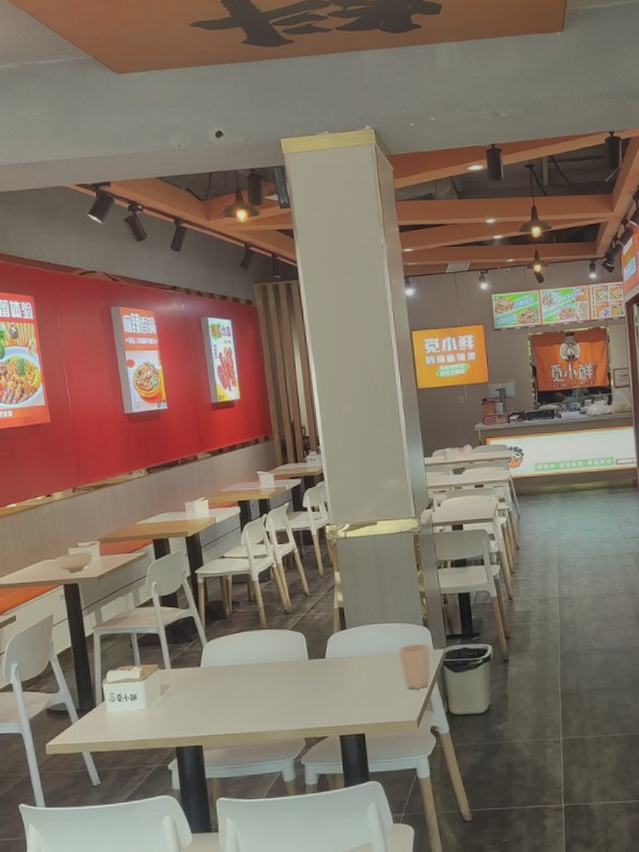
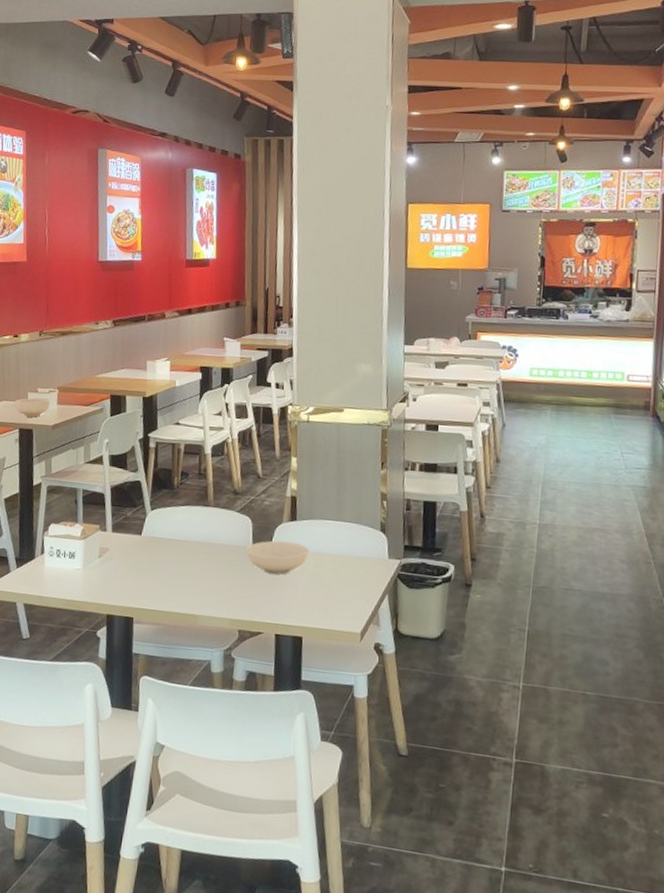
bowl: none [303,649,362,681] -> present [246,540,309,575]
cup: present [399,644,430,690] -> none [349,548,385,600]

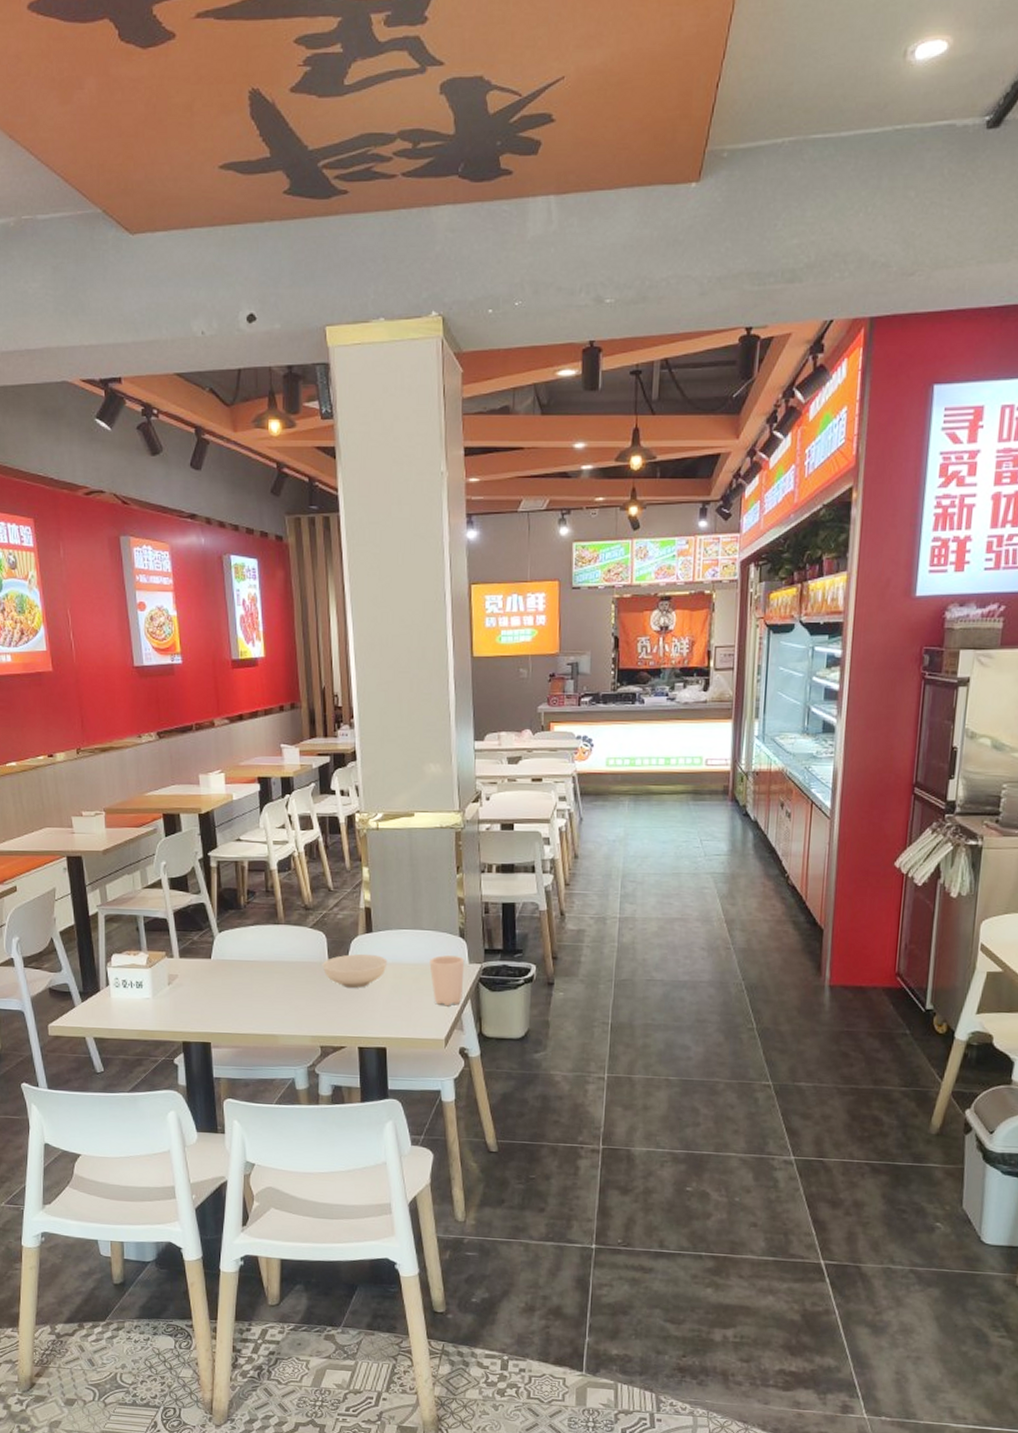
bowl: present [14,397,50,418] -> none [58,822,97,843]
cup: none [349,548,385,600] -> present [429,955,465,1007]

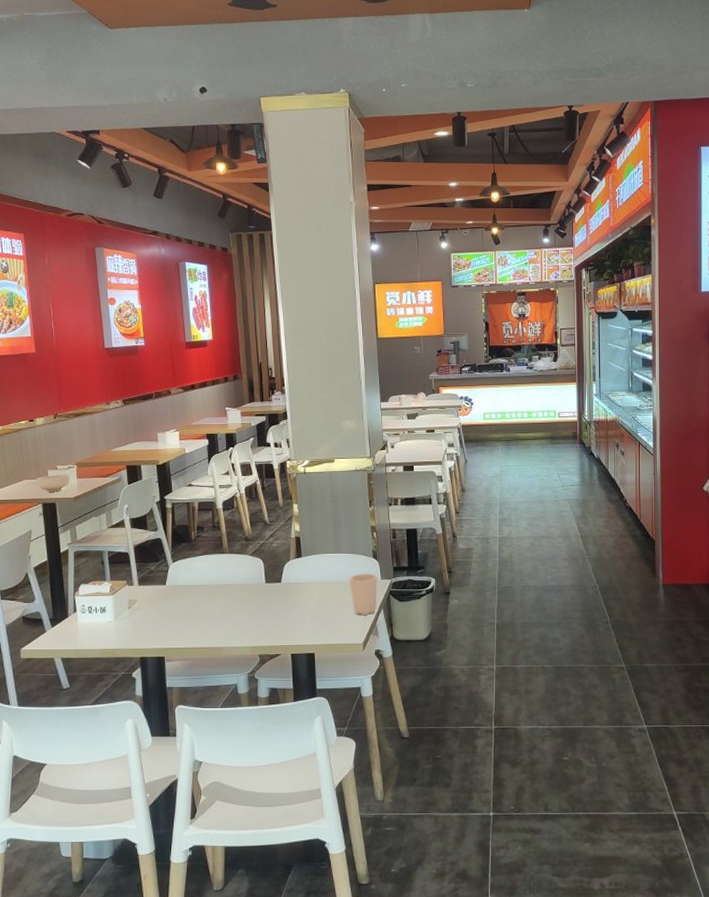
bowl: none [58,822,97,843] -> present [36,474,70,492]
bowl: present [322,953,388,988] -> none [260,575,315,604]

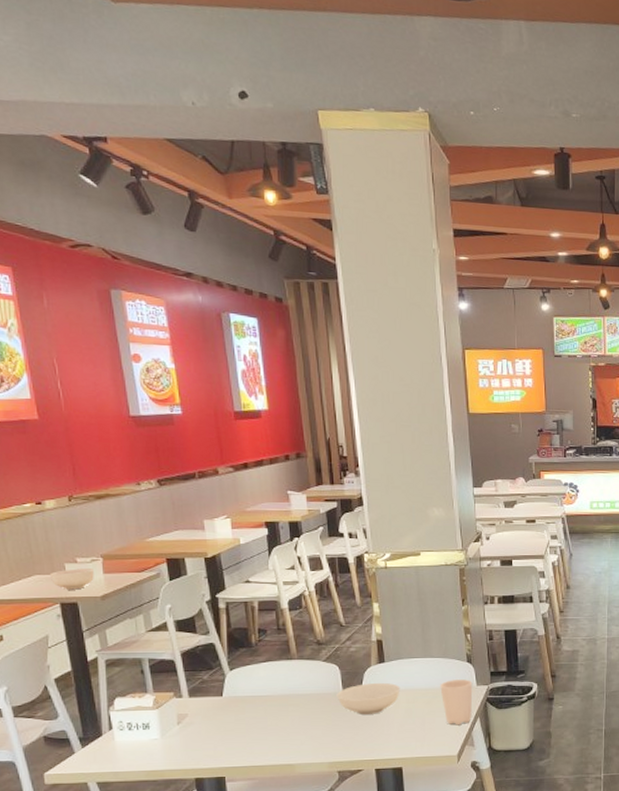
bowl: none [260,575,315,604] -> present [336,682,400,715]

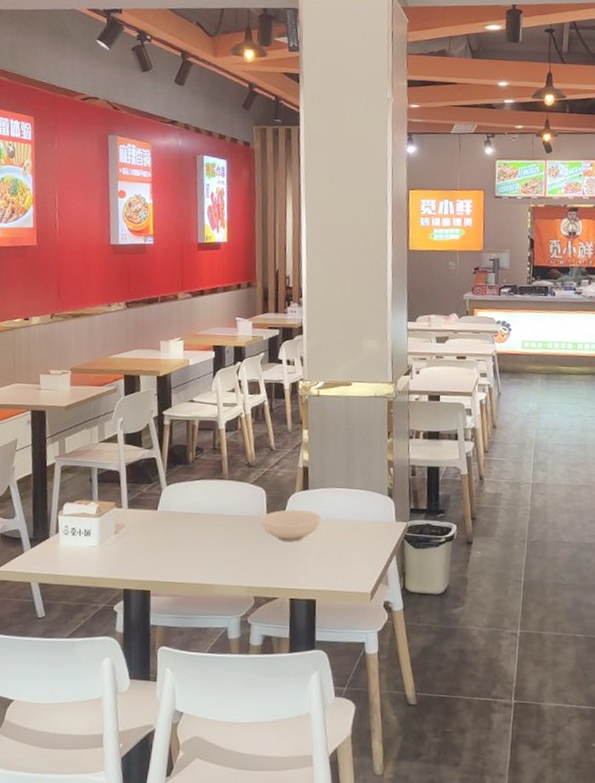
bowl: present [49,568,94,590] -> none [26,379,63,399]
cup: present [440,679,473,726] -> none [359,513,392,562]

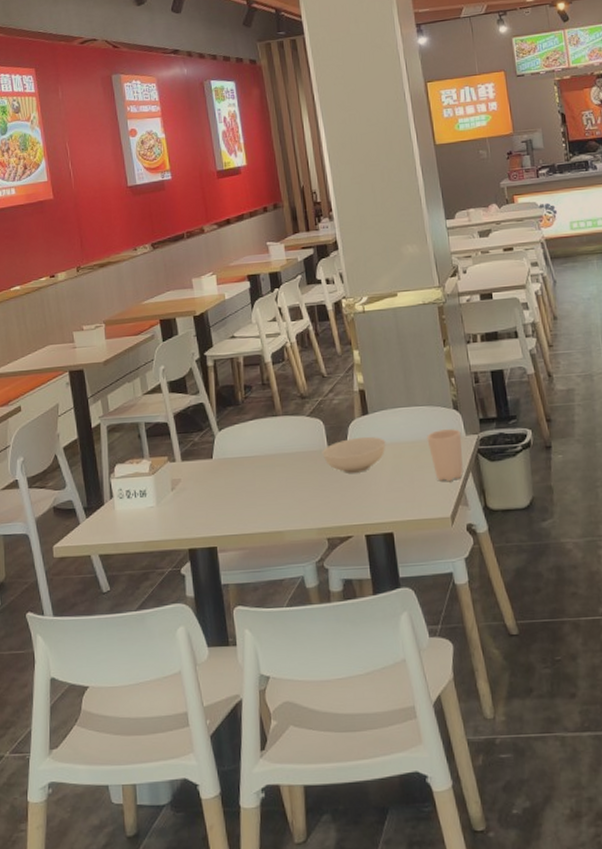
cup: none [359,513,392,562] -> present [427,429,463,482]

